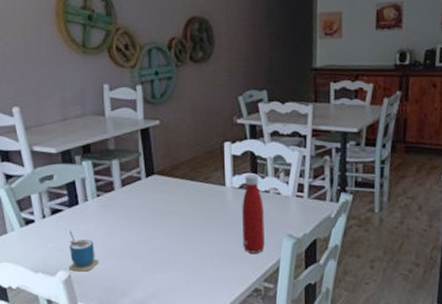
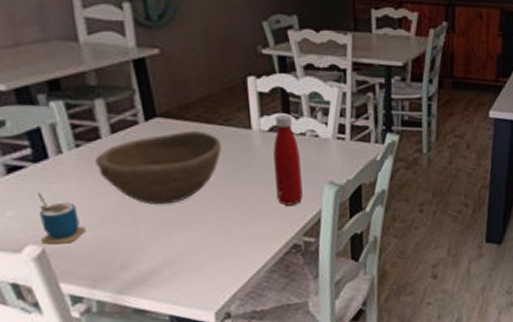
bowl: none [110,187,201,246] -> present [95,131,221,205]

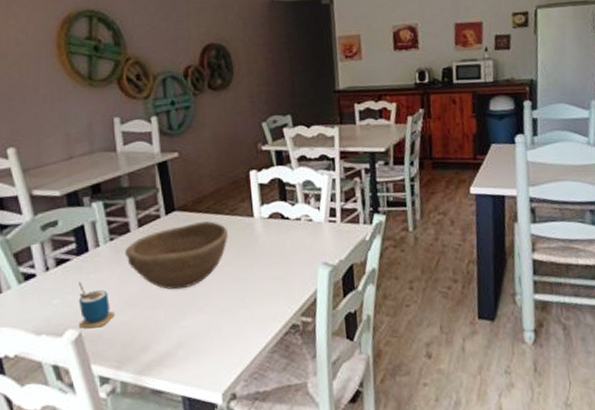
bottle: present [273,113,303,206] -> none [272,201,300,287]

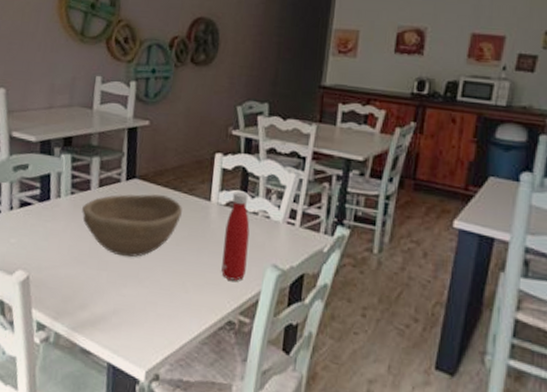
cup: present [78,281,115,328] -> none [29,227,62,275]
bottle: none [272,201,300,287] -> present [221,191,250,281]

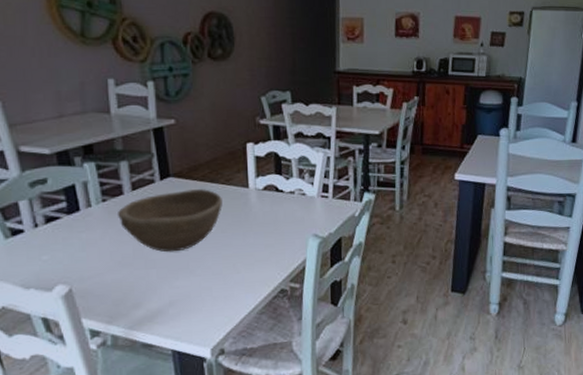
bottle: present [221,191,250,281] -> none [266,174,290,255]

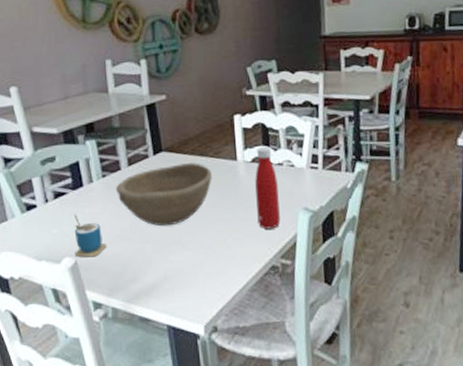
cup: none [69,239,106,285] -> present [74,214,107,258]
bottle: none [266,174,290,255] -> present [255,146,280,229]

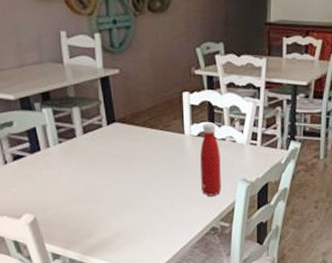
cup: present [74,214,107,258] -> none [33,175,64,215]
bowl: present [116,163,212,227] -> none [72,134,161,190]

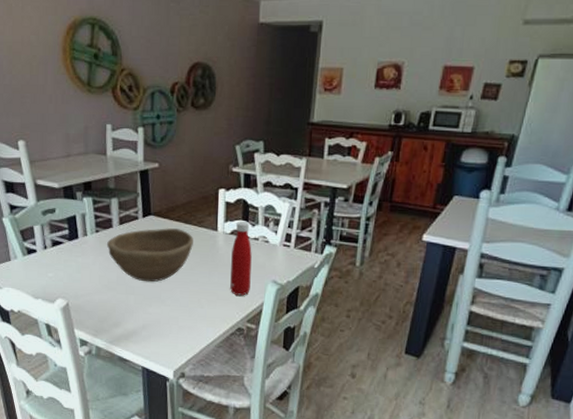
bowl: none [72,134,161,190] -> present [107,228,193,282]

